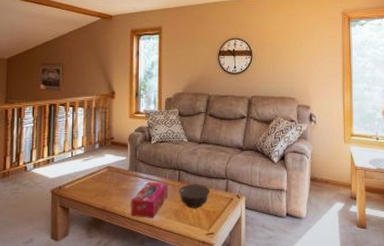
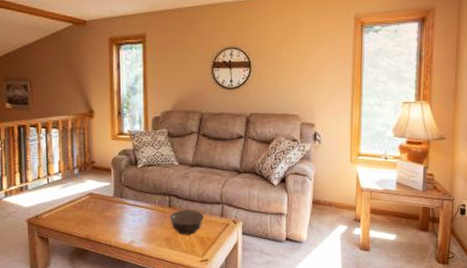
tissue box: present [131,181,168,218] -> none [117,208,158,247]

